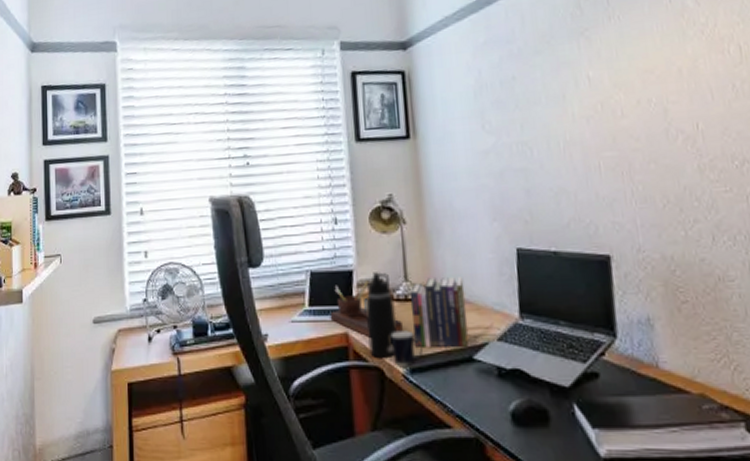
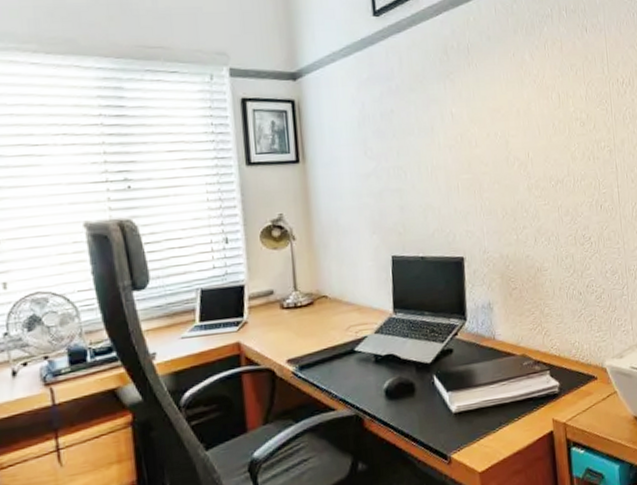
desk organizer: present [330,280,403,338] -> none [221,293,293,344]
water bottle: present [365,272,397,359] -> none [257,284,287,361]
mug: present [390,330,423,367] -> none [281,333,310,366]
books: present [409,277,469,349] -> none [298,283,351,349]

